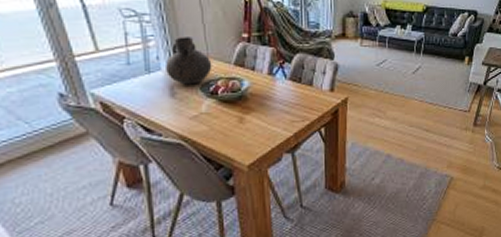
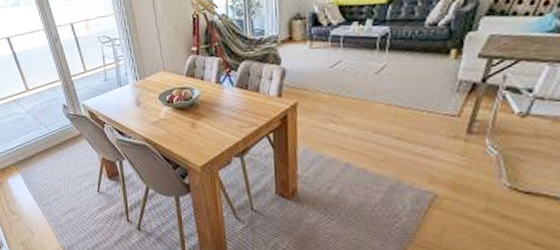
vase: present [166,37,212,85] -> none [132,54,168,95]

